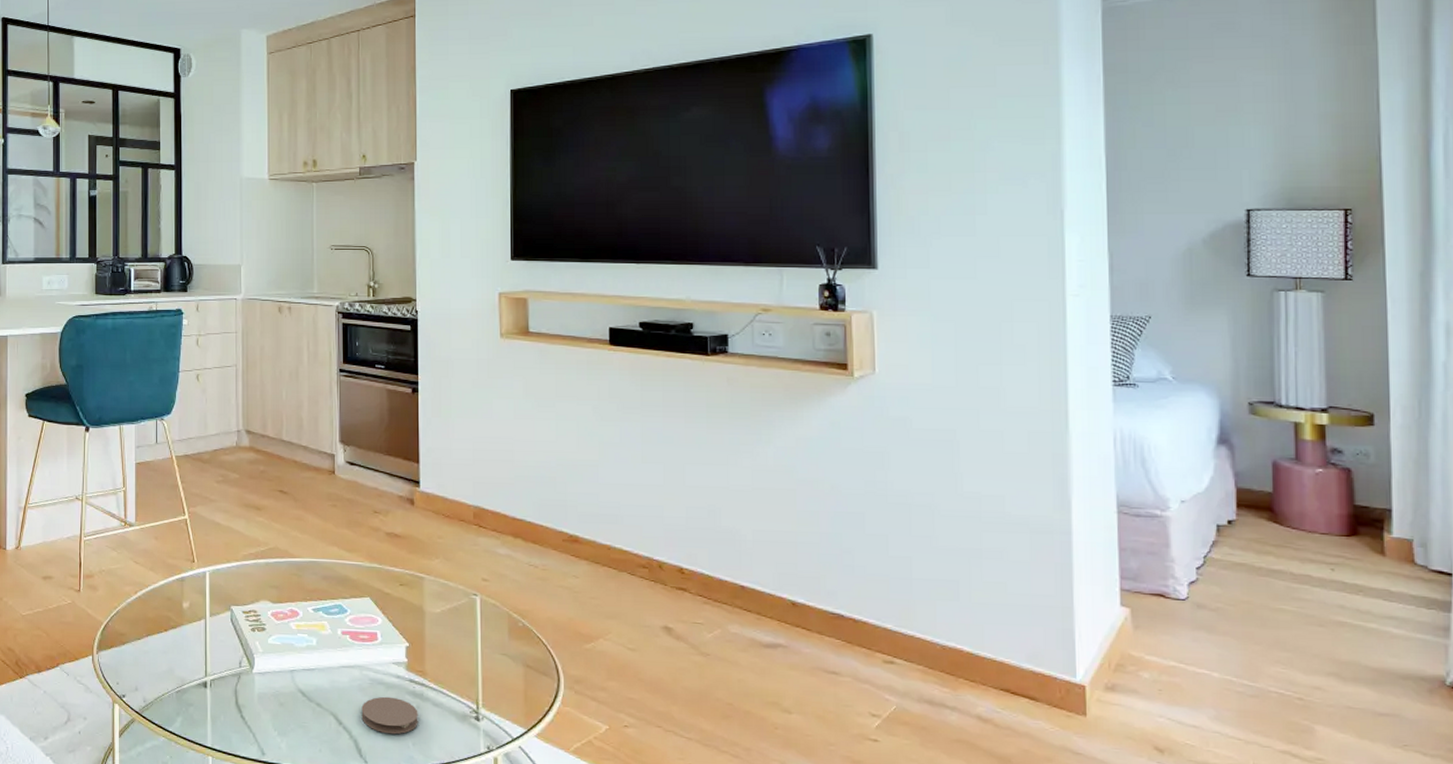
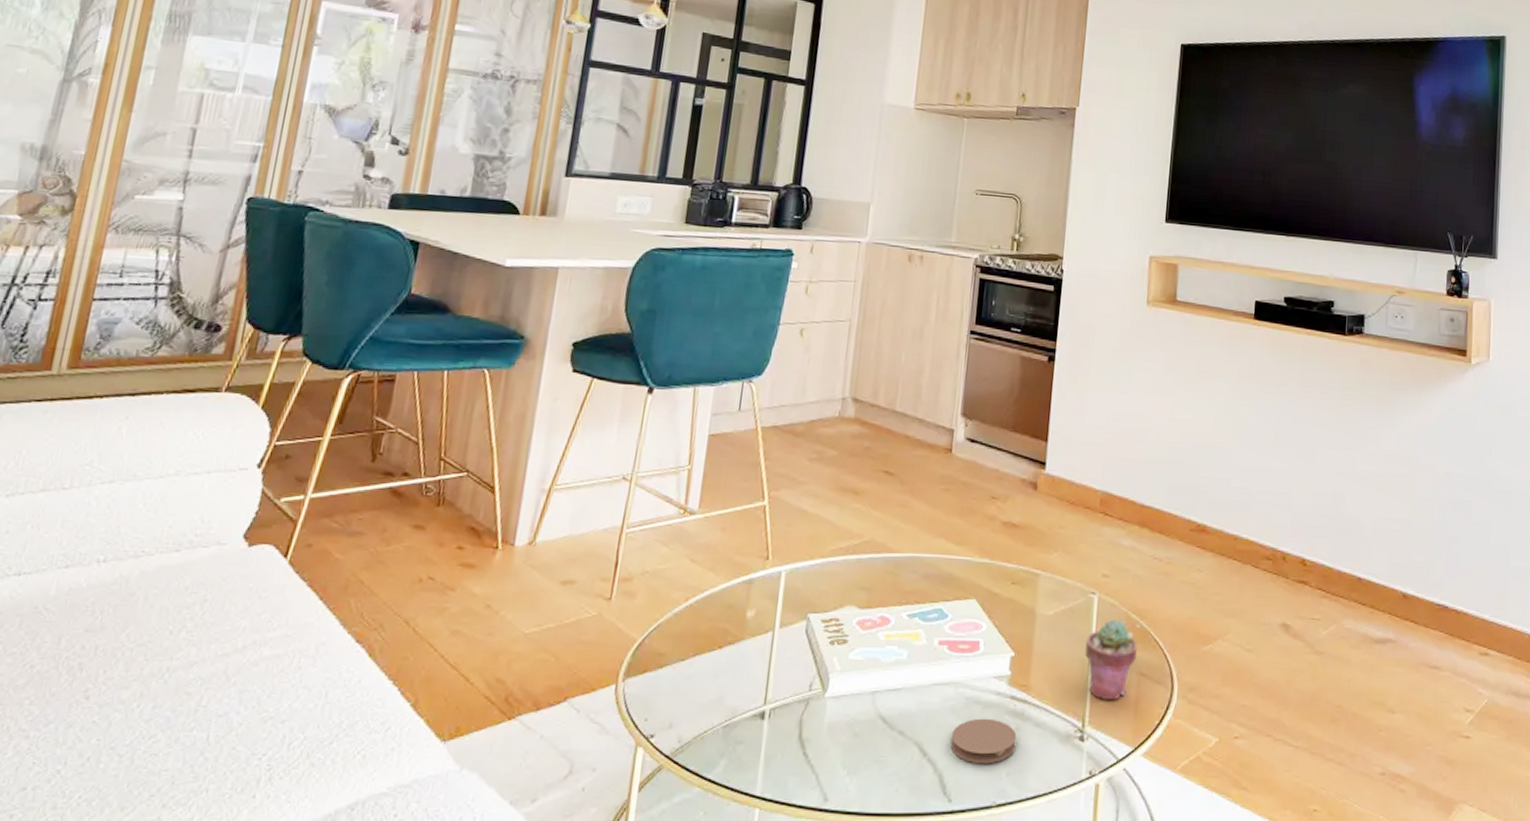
potted succulent: none [473,618,522,688] -> present [1085,619,1138,701]

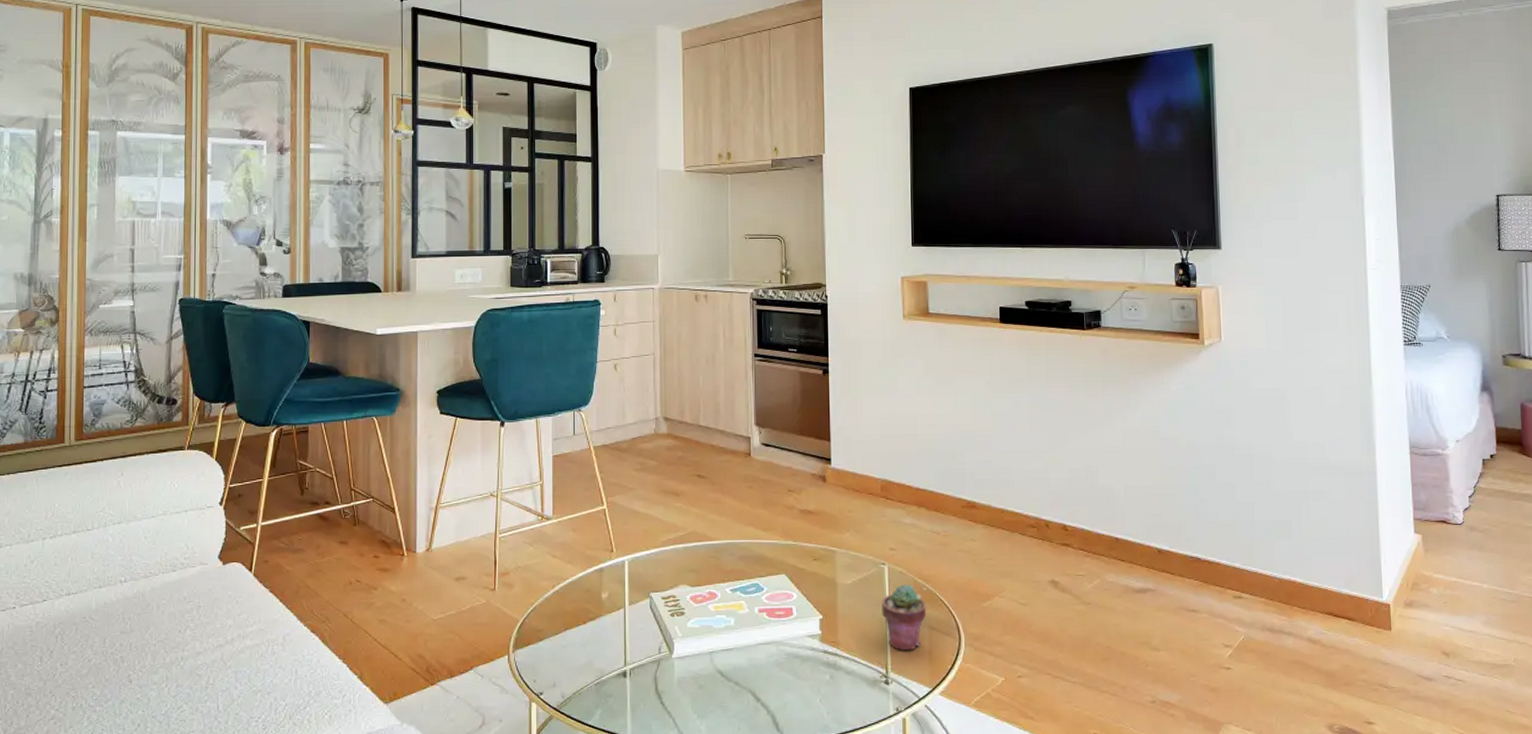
coaster: present [950,718,1017,764] -> none [778,669,832,706]

